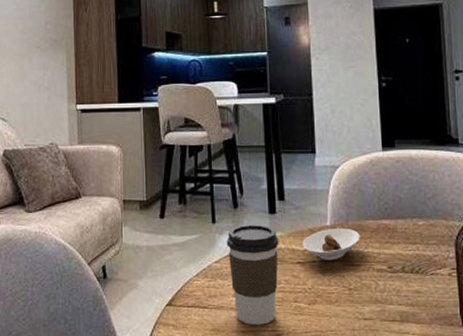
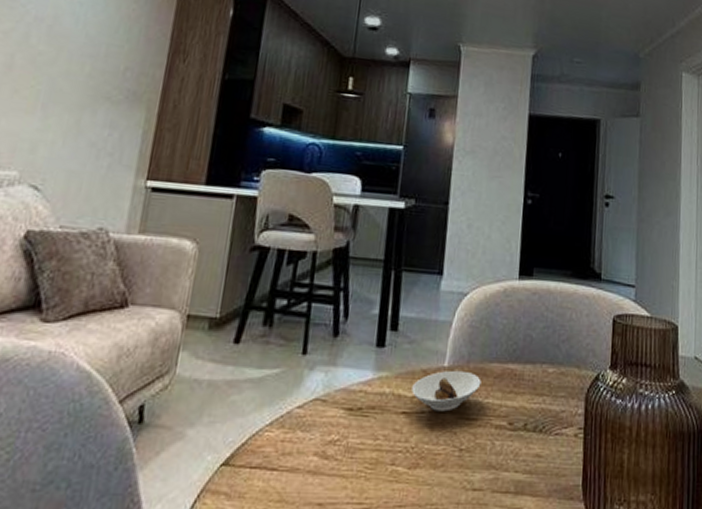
coffee cup: present [226,224,279,325] -> none [313,358,384,495]

